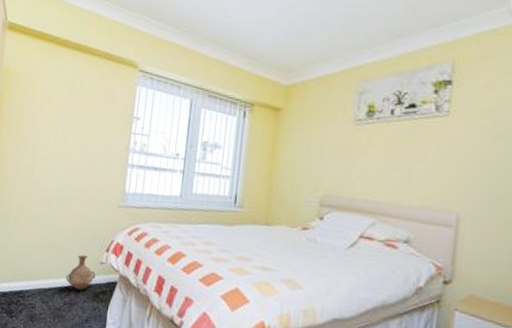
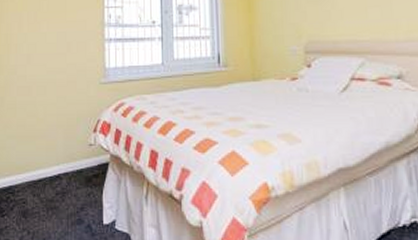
vase: present [65,254,96,290] -> none [55,139,86,177]

